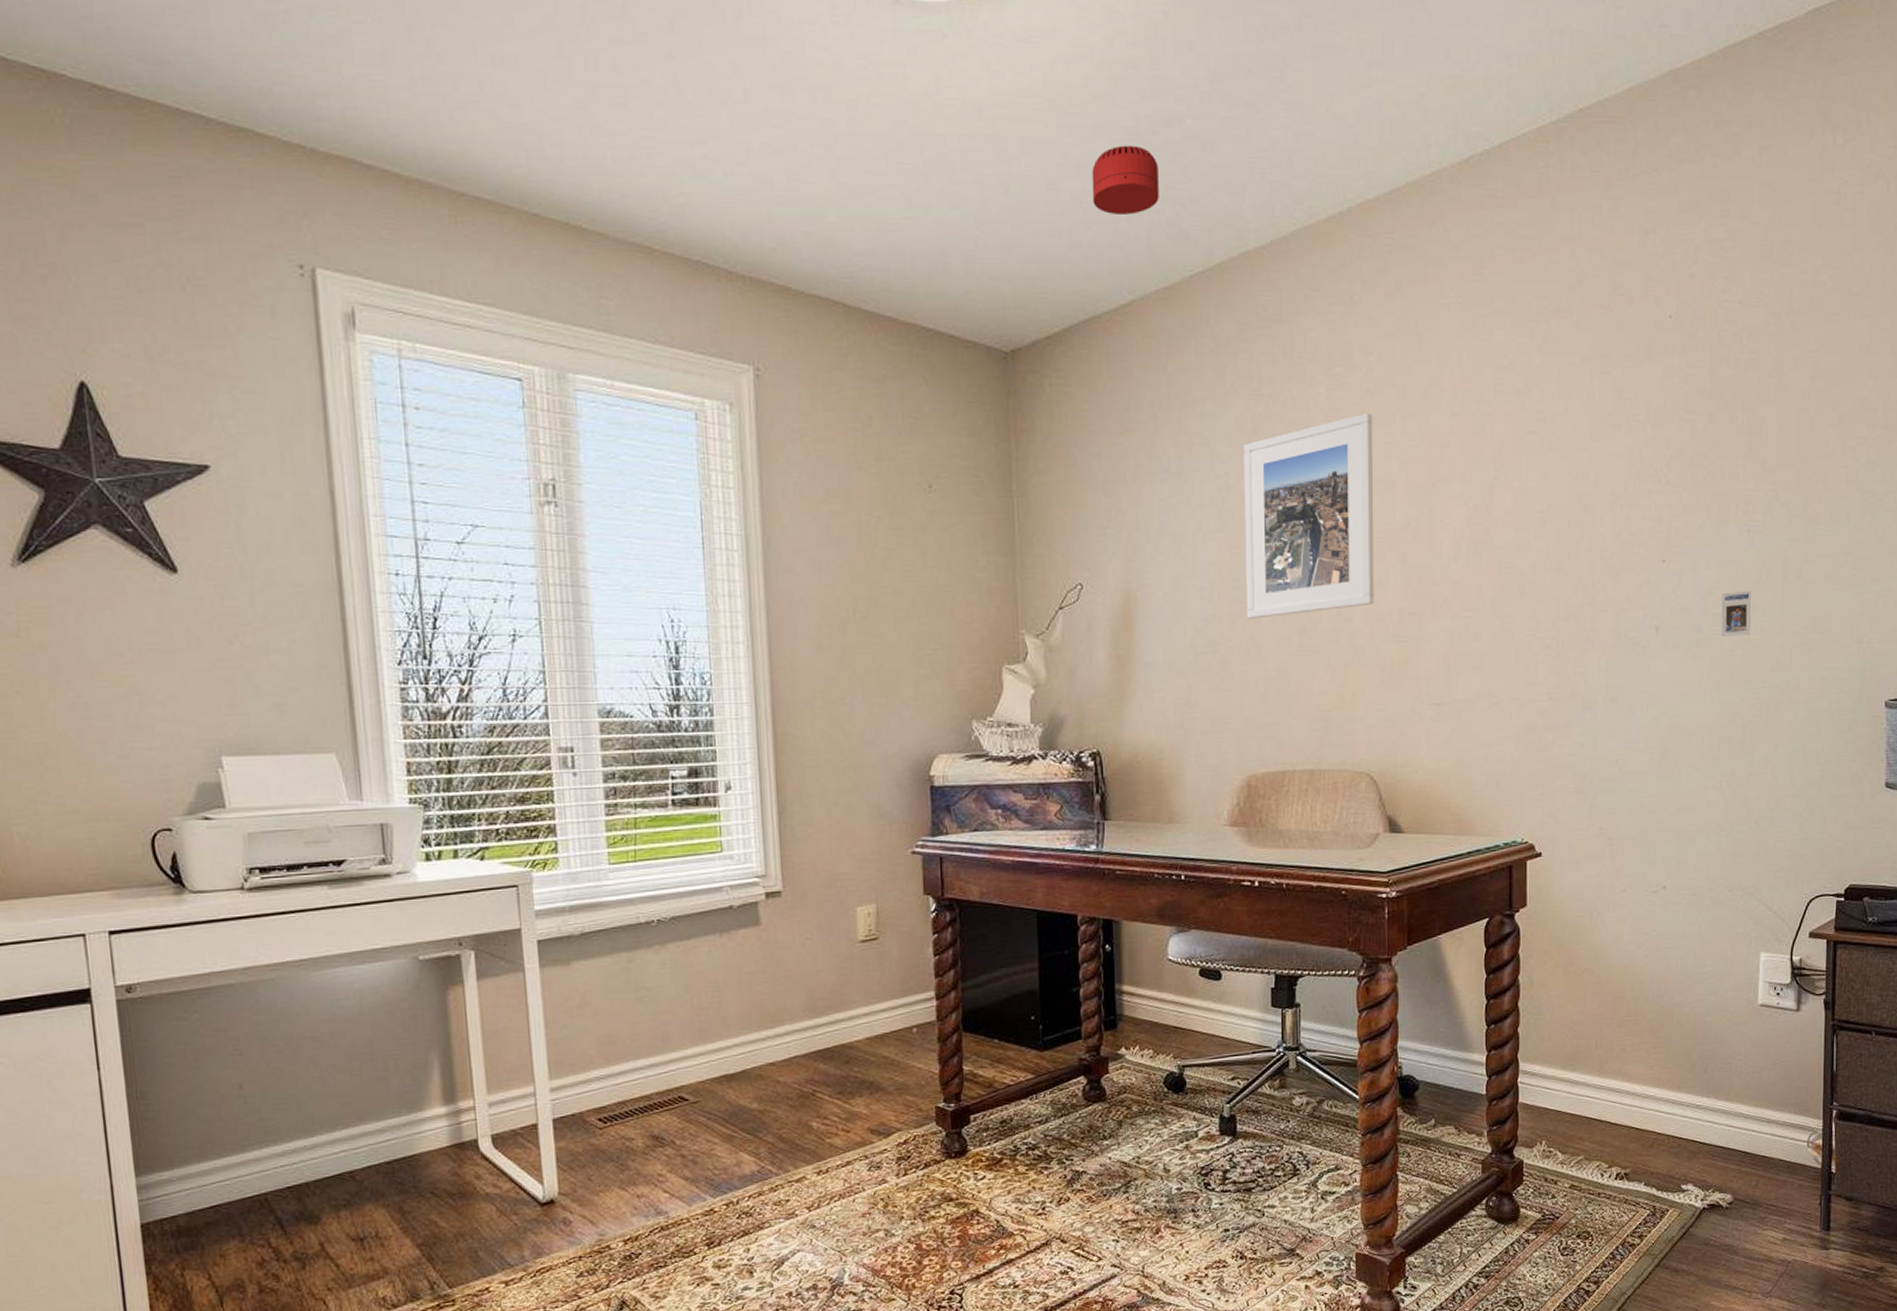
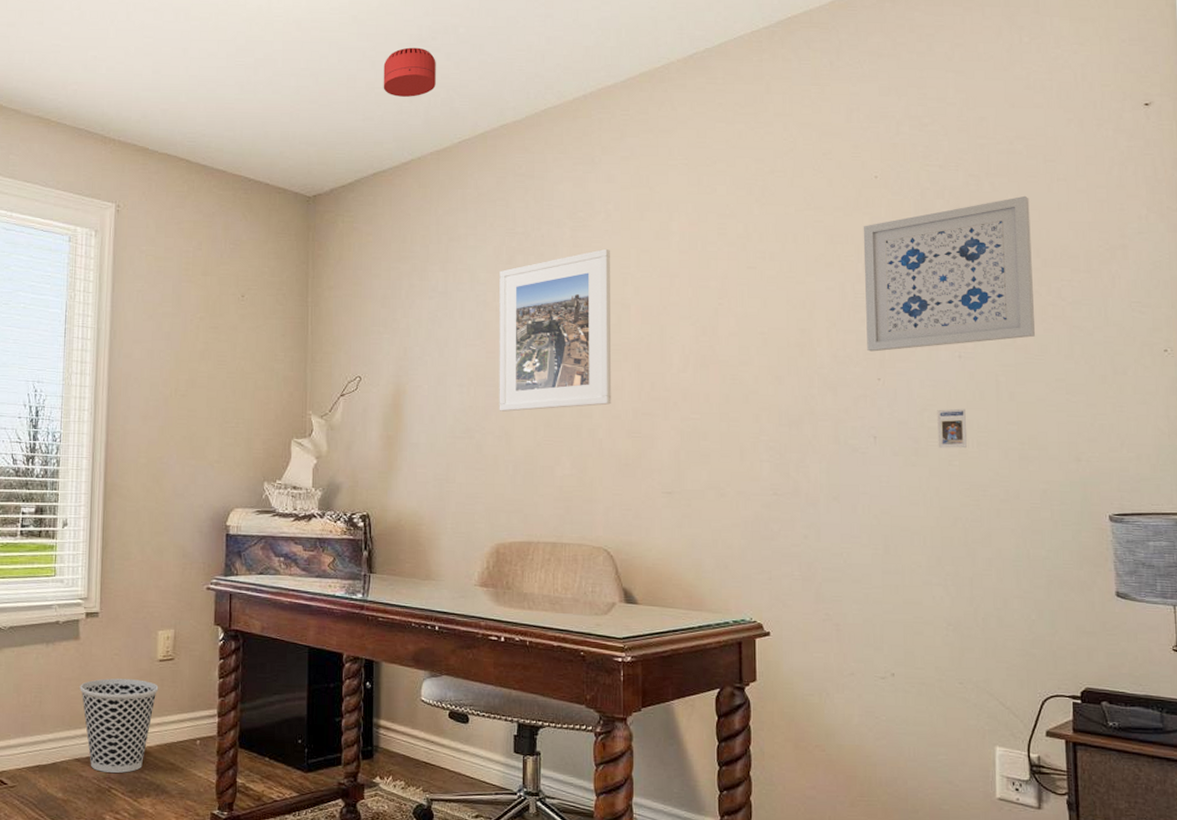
wastebasket: none [766,965,863,1075] -> present [80,678,159,773]
wall art: none [1653,337,1831,529] -> present [863,195,1036,352]

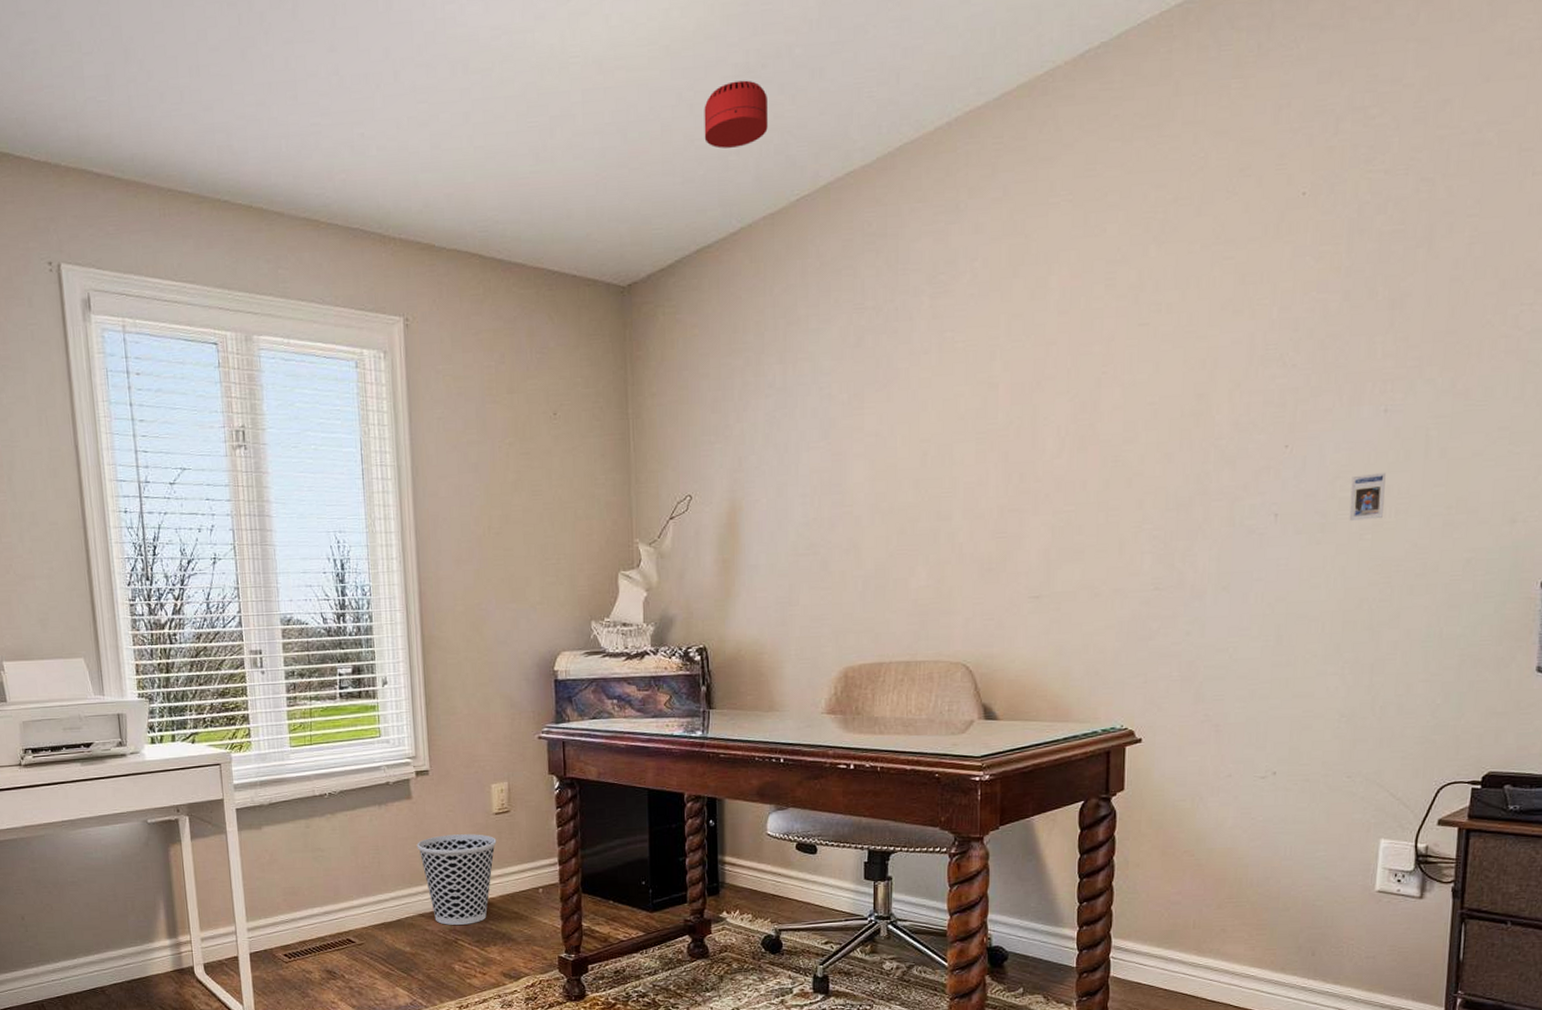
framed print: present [499,248,612,412] -> none [846,317,976,521]
wall art: present [863,195,1036,352] -> none [1275,199,1494,414]

